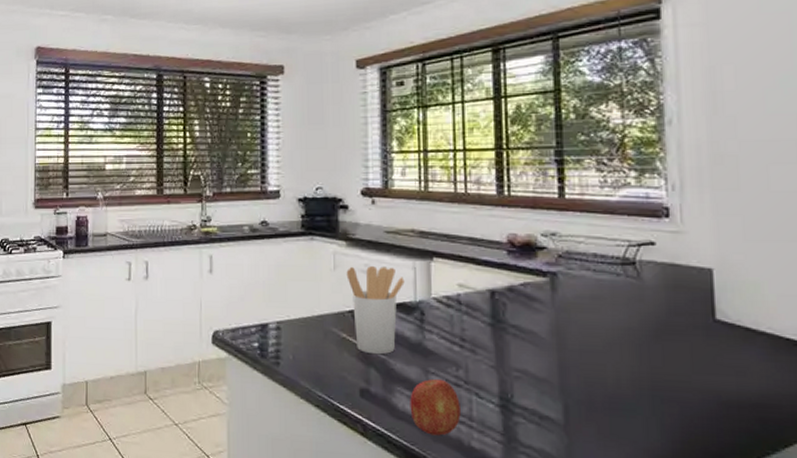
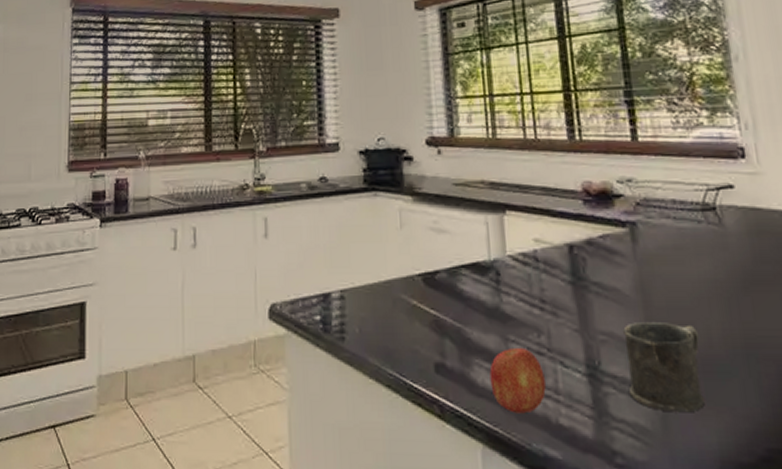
utensil holder: present [346,266,405,355] -> none [414,223,477,323]
mug: none [537,362,610,444] -> present [623,322,706,413]

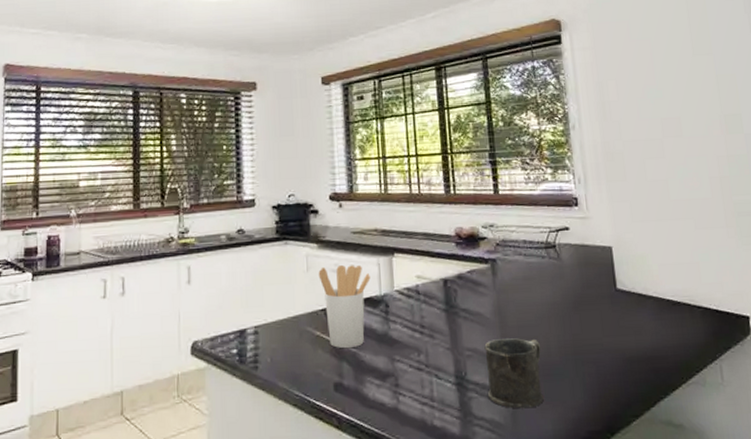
utensil holder: none [414,223,477,323] -> present [318,264,371,349]
fruit: present [489,347,546,414] -> none [379,365,424,420]

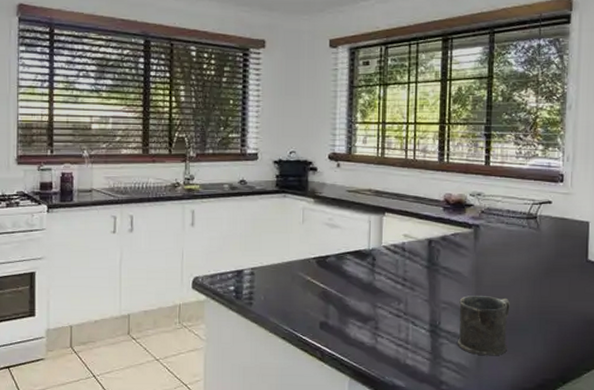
utensil holder: present [318,264,371,349] -> none [313,220,361,294]

